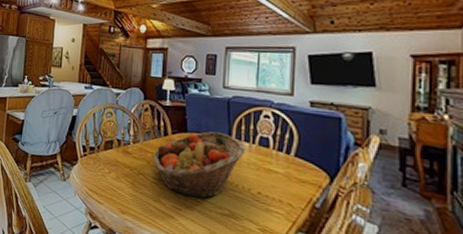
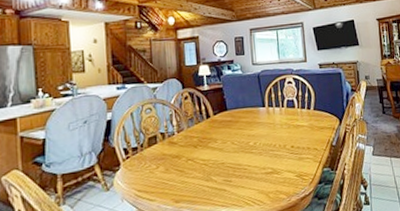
fruit basket: present [154,131,246,199] -> none [200,104,278,168]

